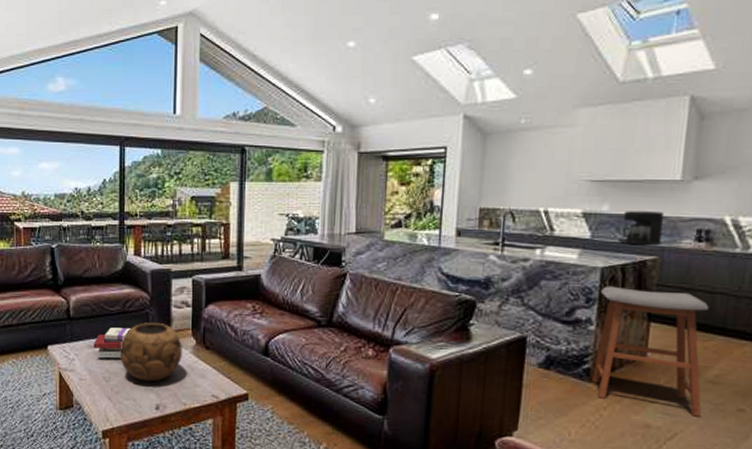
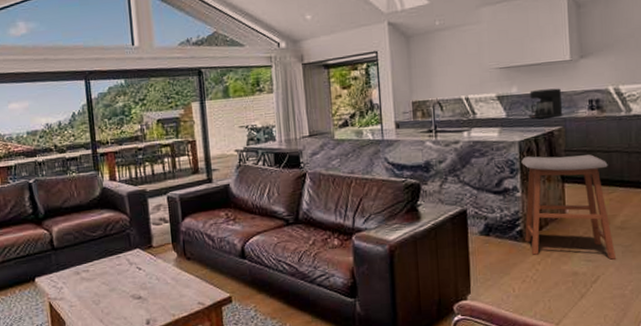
books: present [93,327,131,359] -> none [79,250,115,283]
decorative bowl: present [120,323,183,382] -> none [105,241,166,299]

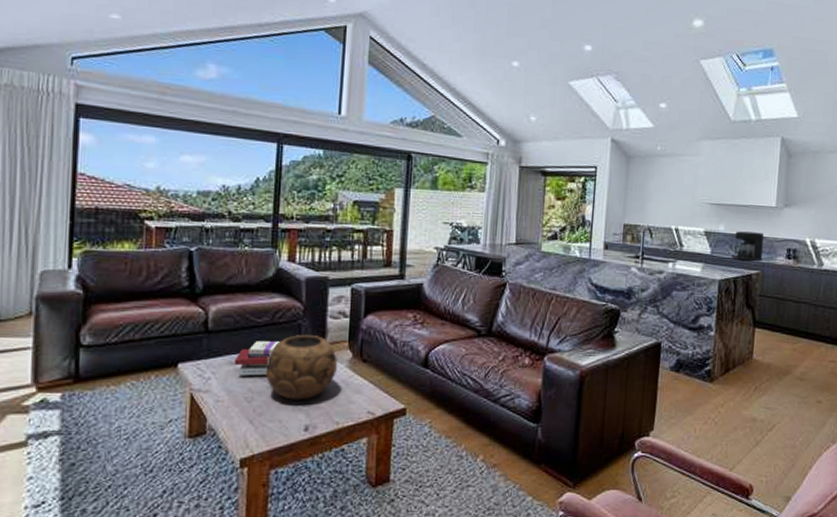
books: none [79,250,115,283] -> present [234,341,281,376]
decorative bowl: none [105,241,166,299] -> present [265,335,338,400]
stool: present [521,154,617,260] -> none [712,296,796,409]

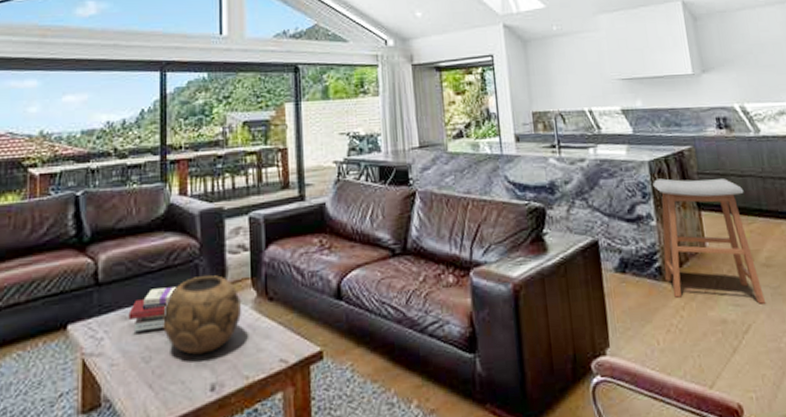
stool: none [712,296,796,409] -> present [653,178,767,304]
coffee maker: present [731,231,764,261] -> none [655,103,692,137]

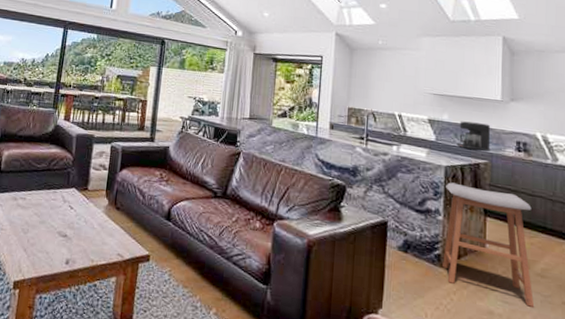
books: present [128,287,177,333] -> none [17,182,53,212]
decorative bowl: present [163,275,242,355] -> none [39,180,97,237]
coffee maker: none [655,103,692,137] -> present [456,121,491,151]

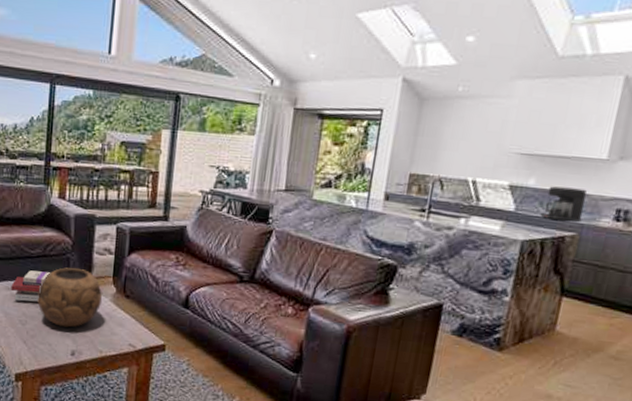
books: none [17,182,53,212] -> present [11,270,51,302]
decorative bowl: none [39,180,97,237] -> present [37,267,103,328]
stool: present [442,182,535,307] -> none [501,259,620,390]

